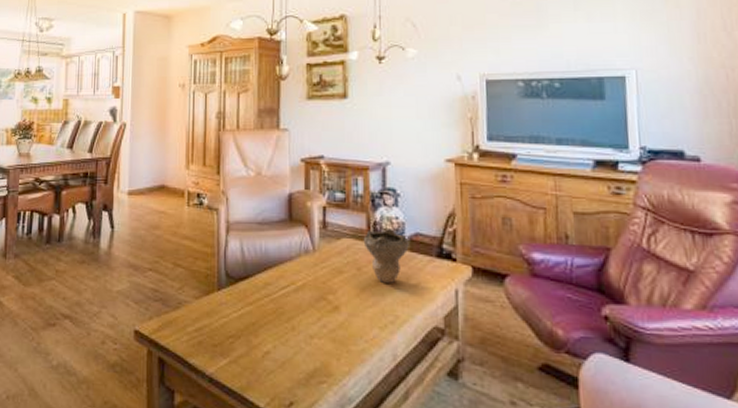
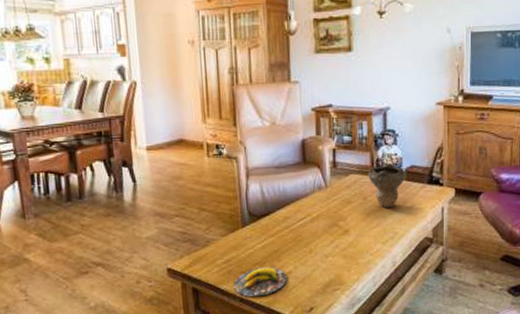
banana: none [203,342,264,379] -> present [233,267,287,297]

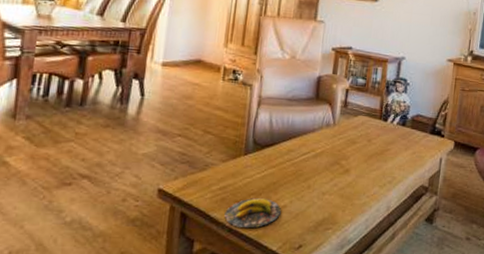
decorative bowl: present [368,162,406,208] -> none [375,109,411,152]

